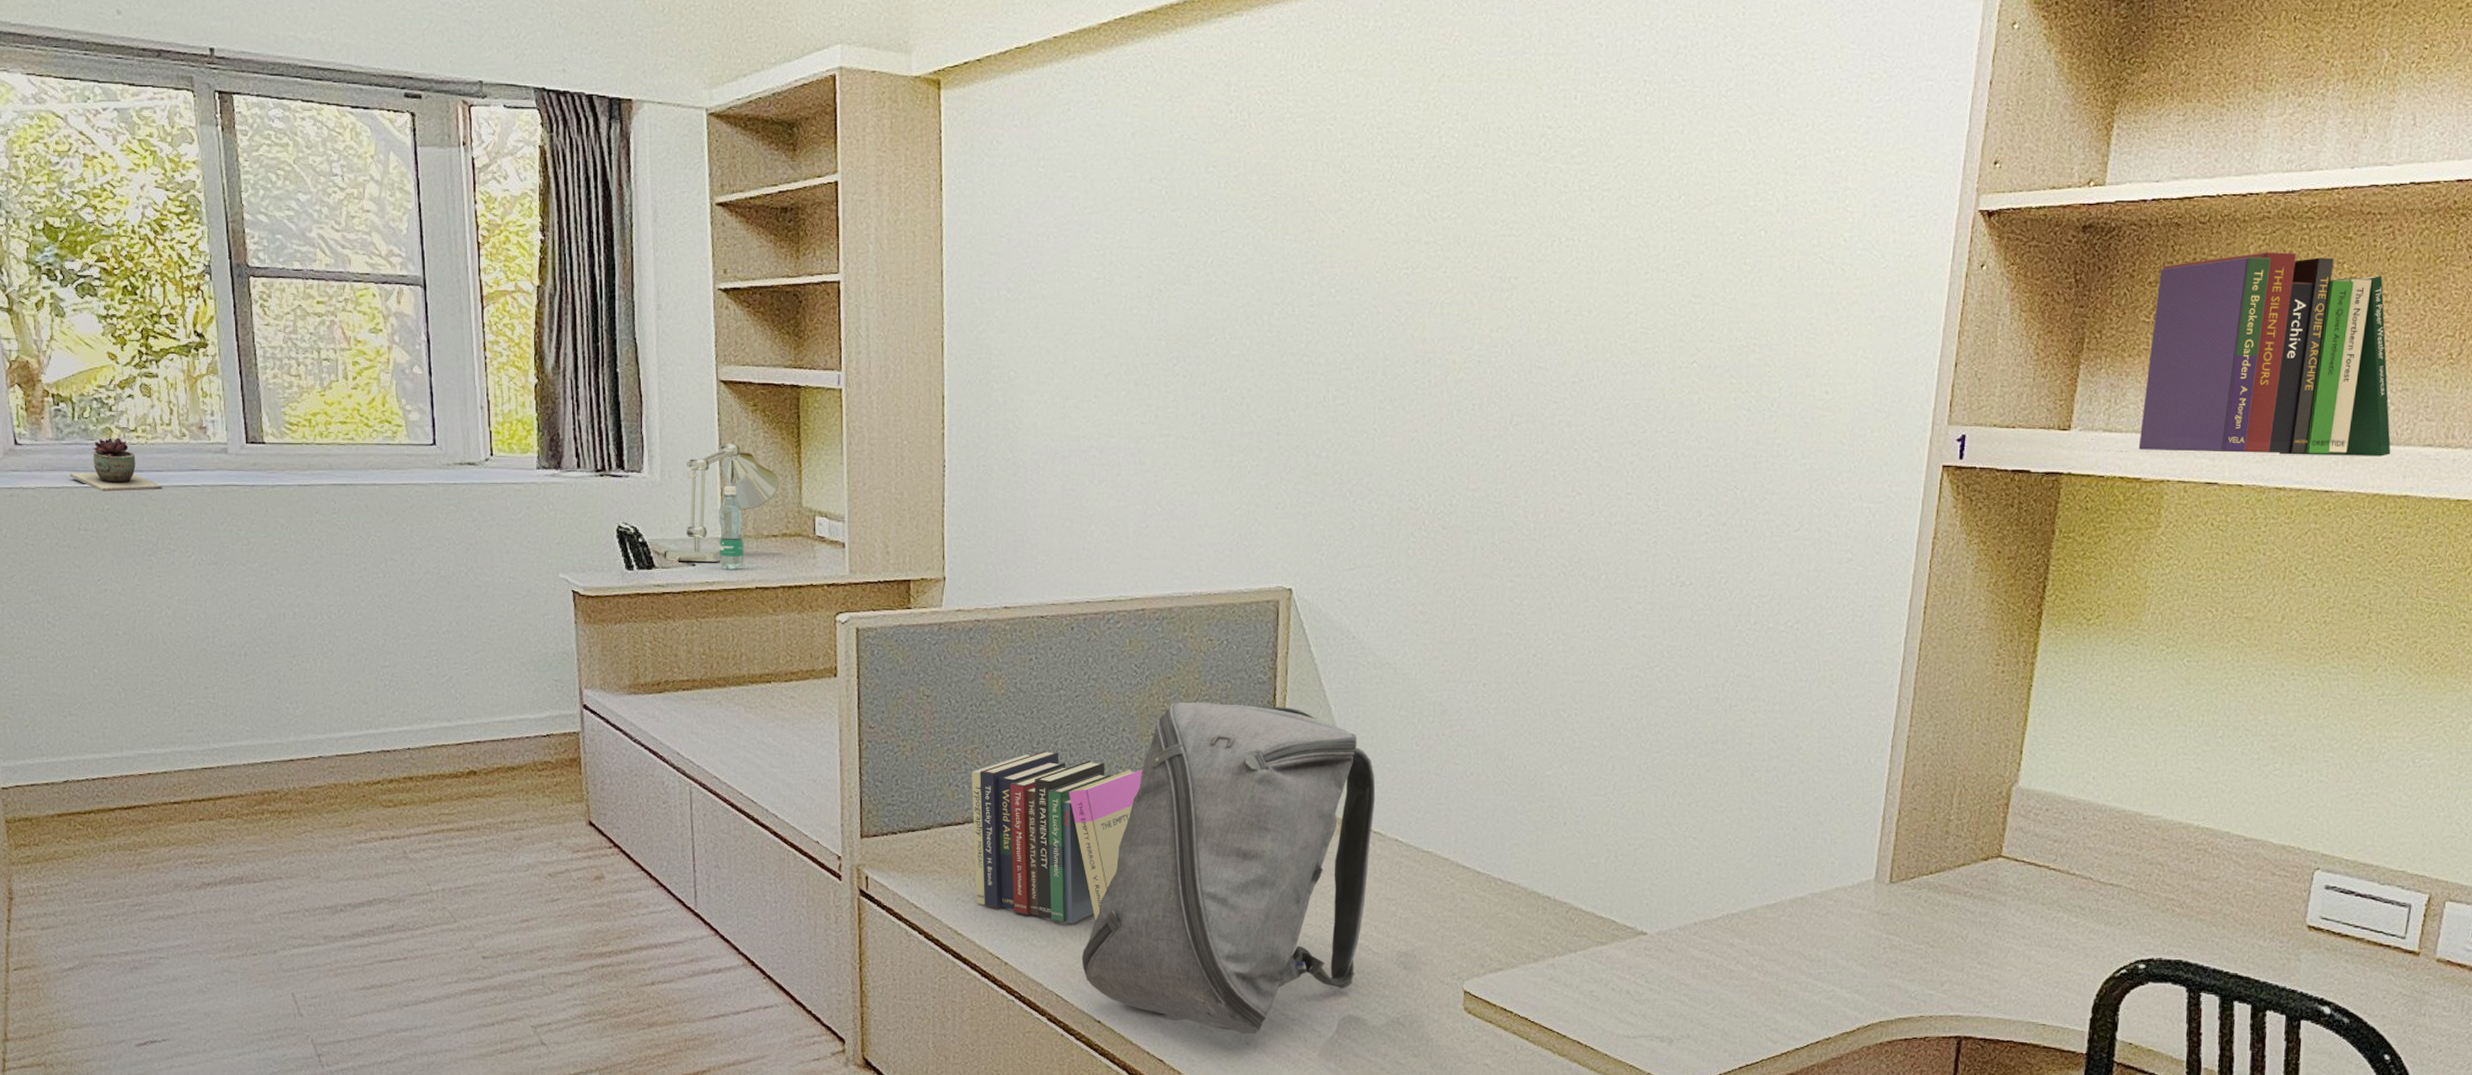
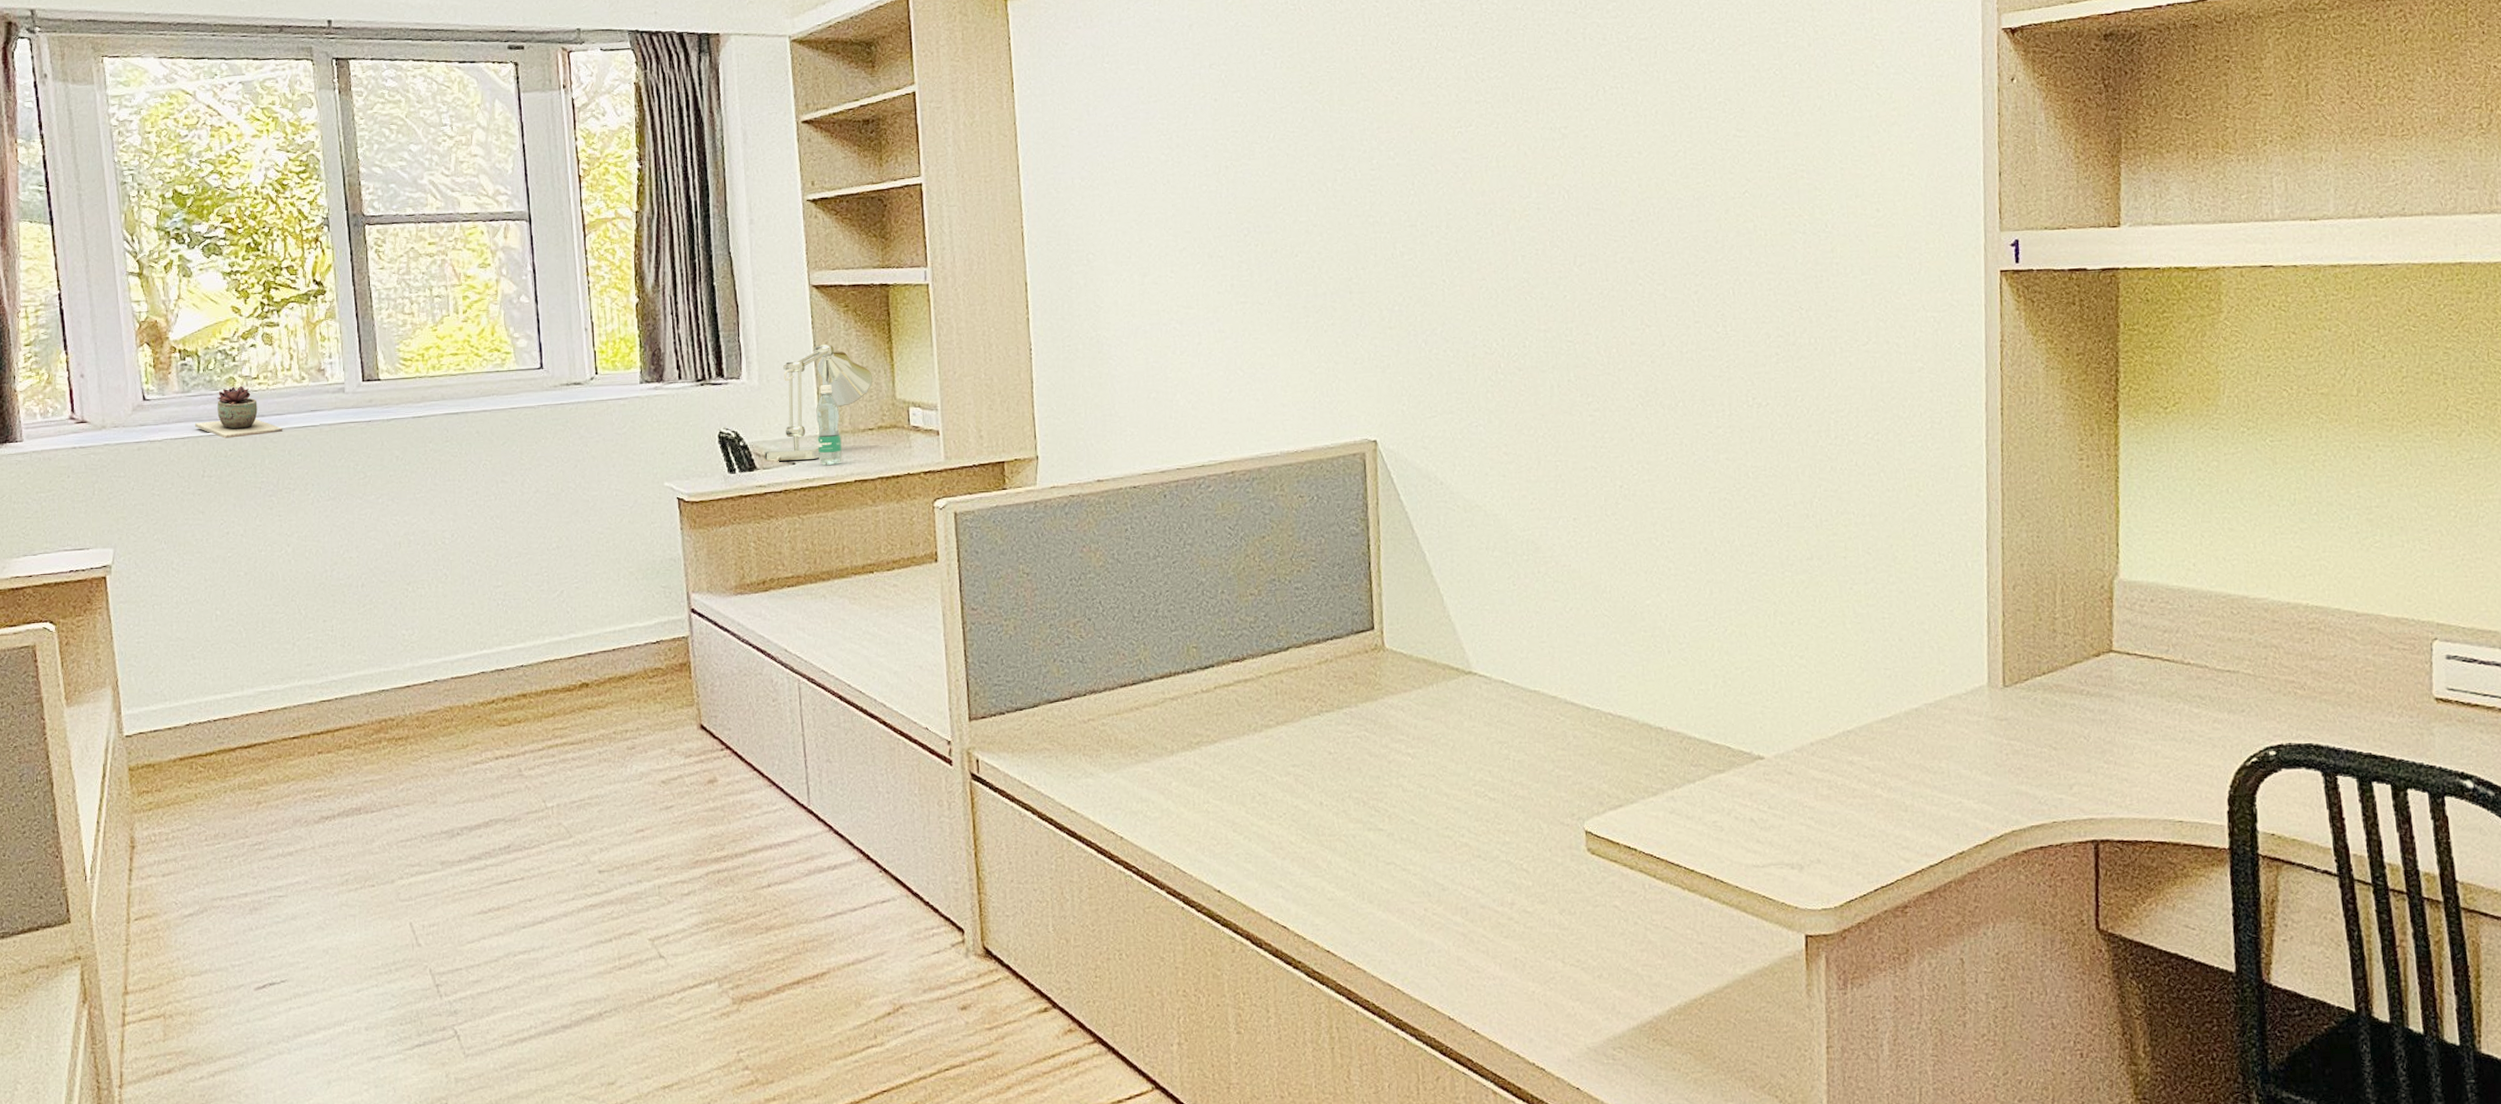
books: present [971,750,1142,924] -> none [1075,618,1244,793]
backpack: present [1081,701,1376,1034] -> none [1197,556,1478,893]
books: present [2138,252,2391,457] -> none [2184,42,2439,240]

